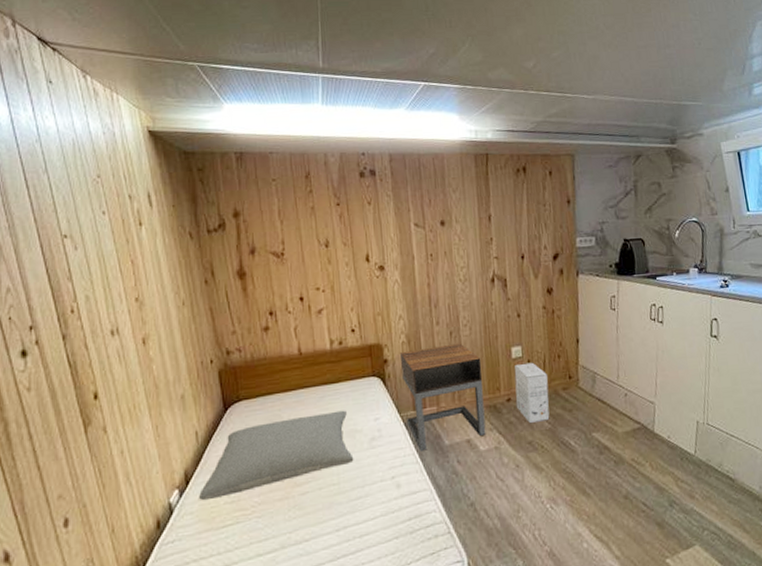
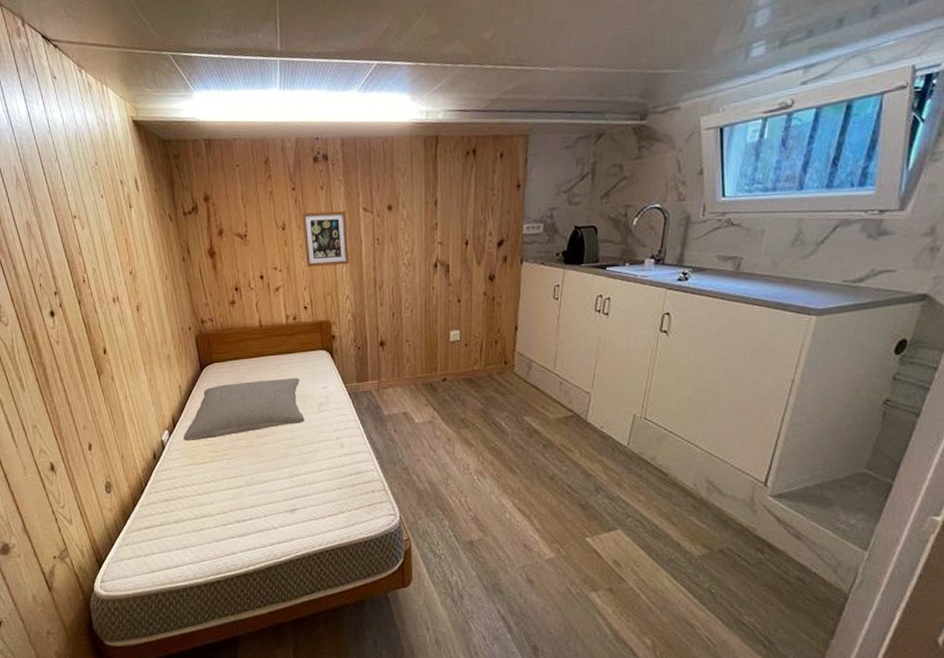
picture frame: none [347,226,401,286] -> present [301,210,349,267]
nightstand: present [401,343,486,451] -> none [347,324,422,418]
cardboard box: present [514,362,550,424] -> none [451,346,484,403]

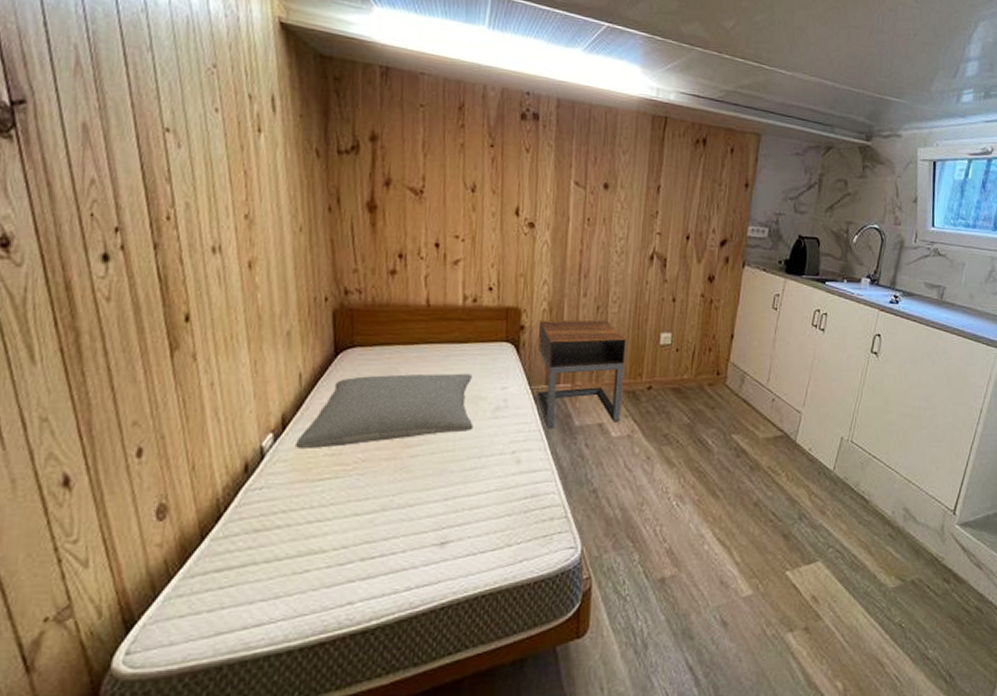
picture frame: present [301,210,349,267] -> none [497,175,554,244]
nightstand: none [347,324,422,418] -> present [537,319,627,429]

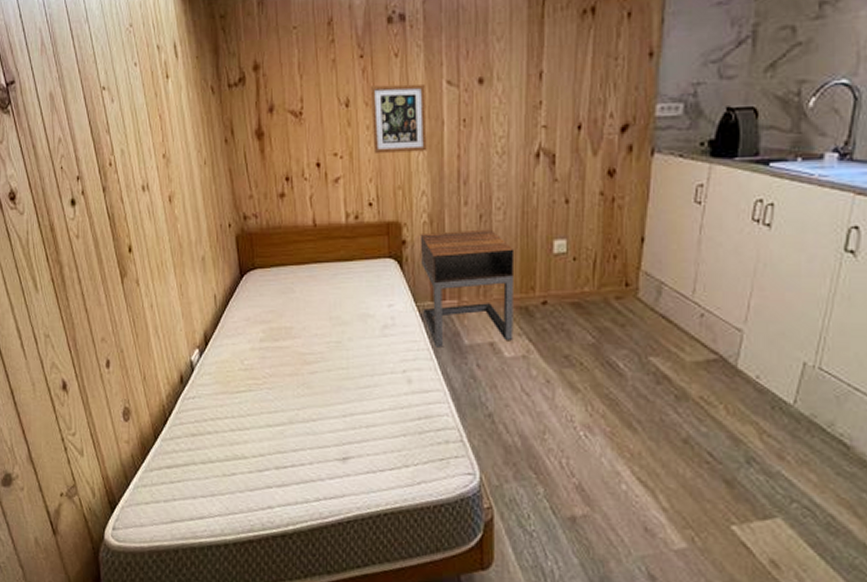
pillow: present [296,373,474,450] -> none [217,291,364,364]
picture frame: none [497,175,554,244] -> present [370,83,427,153]

